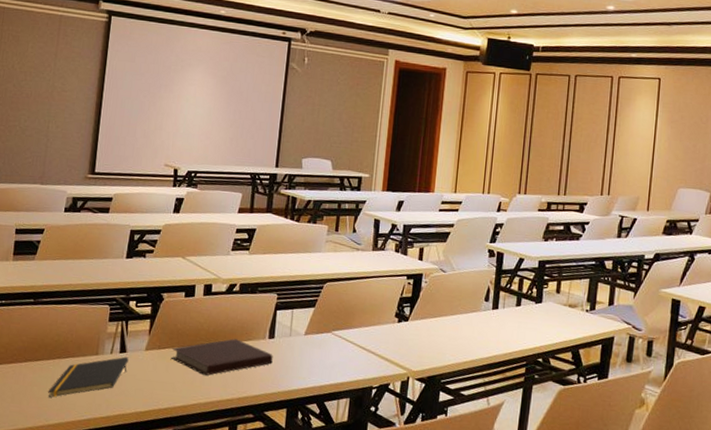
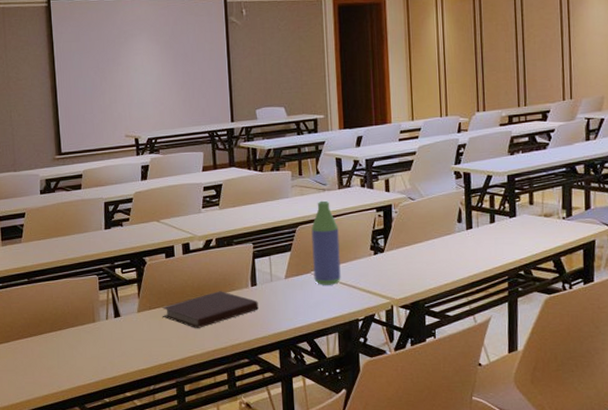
notepad: present [48,356,129,397] -> none [56,320,124,366]
bottle: none [334,260,367,348] -> present [311,200,341,285]

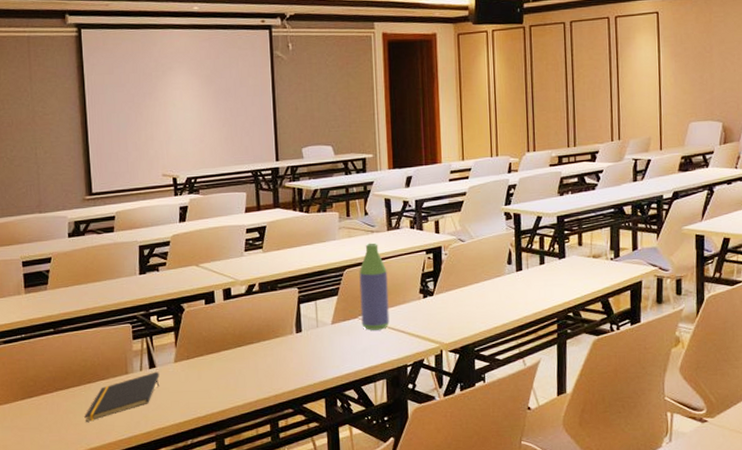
notepad: none [56,320,124,366] -> present [84,371,160,422]
notebook: present [161,291,259,328] -> none [200,338,304,378]

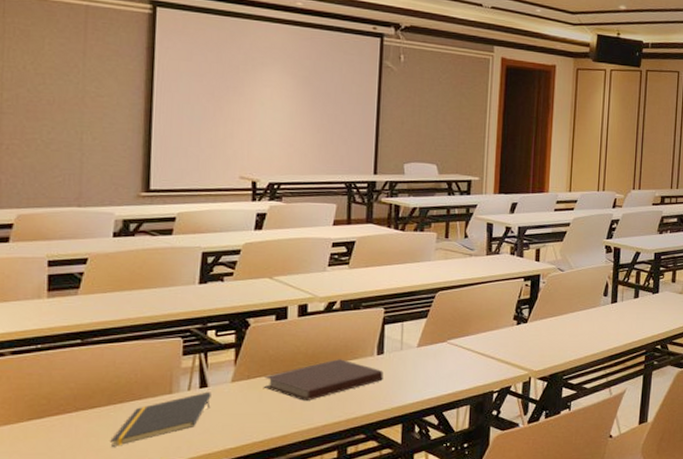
notebook: none [200,338,304,378] -> present [263,359,384,401]
bottle: present [359,242,390,330] -> none [450,266,482,355]

